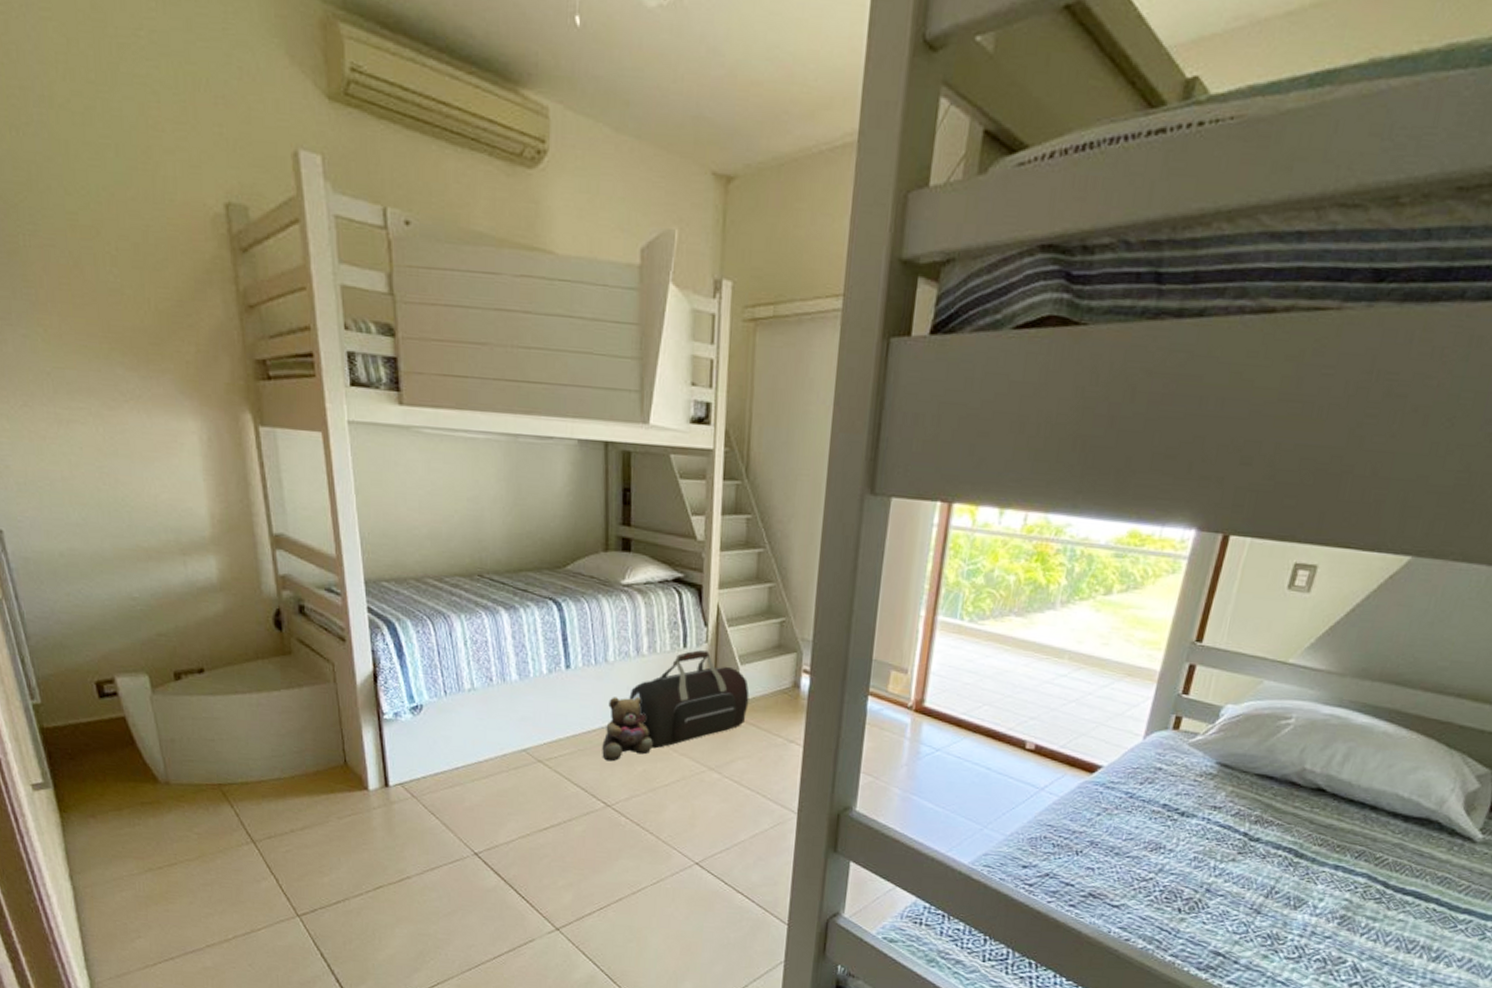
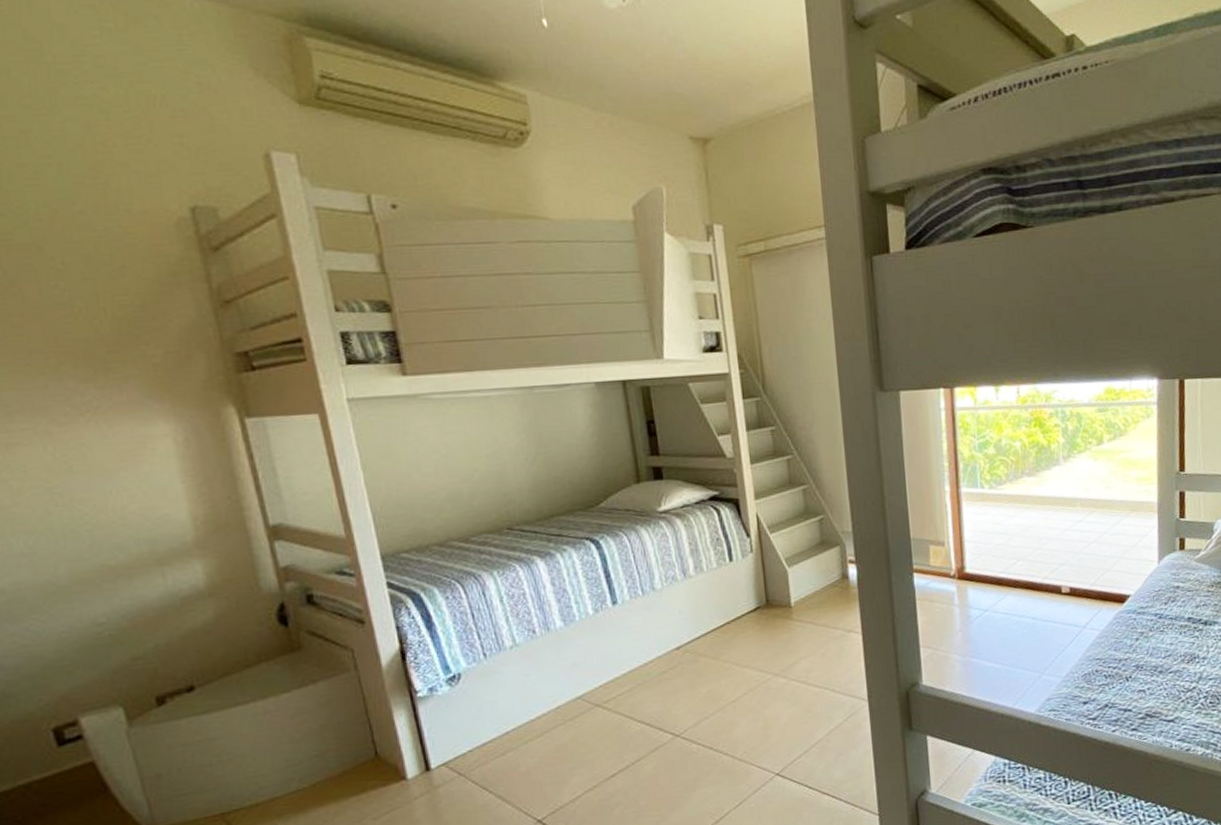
teddy bear: present [602,696,653,762] -> none [661,618,714,690]
duffel bag: present [629,650,750,749] -> none [682,560,803,667]

